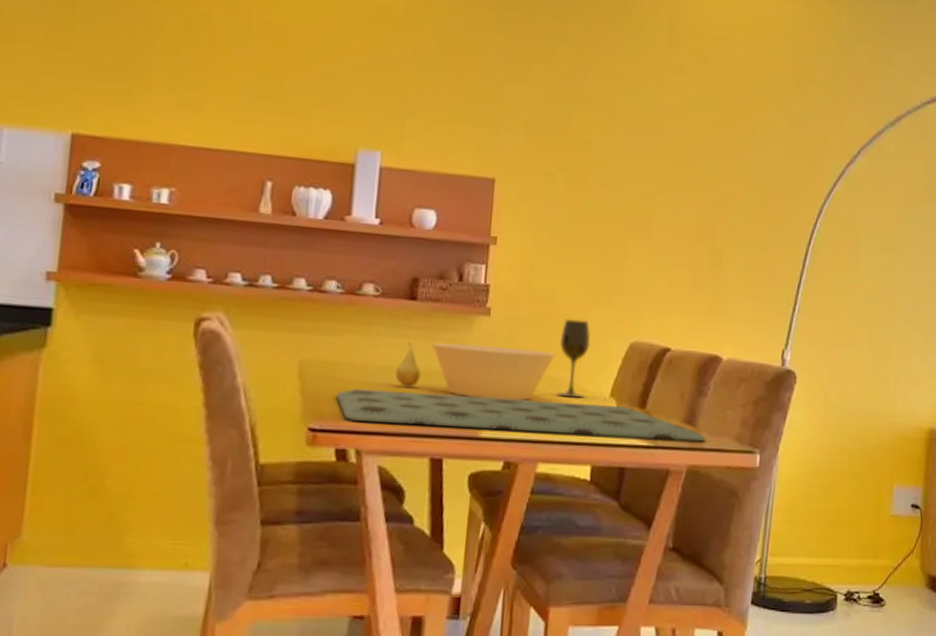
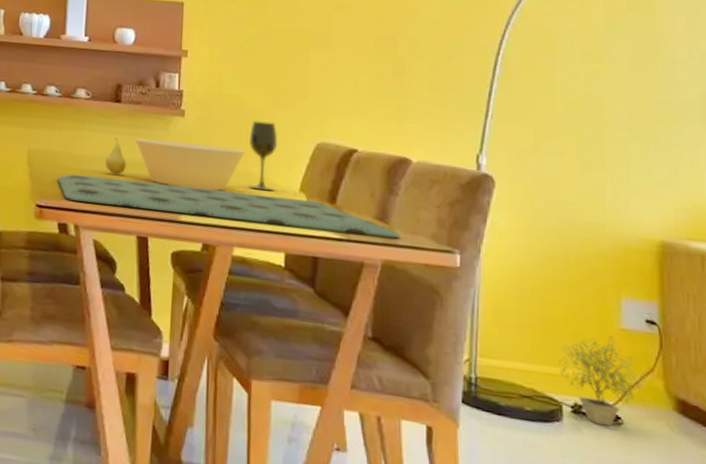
potted plant: none [837,523,908,609] -> present [559,336,647,427]

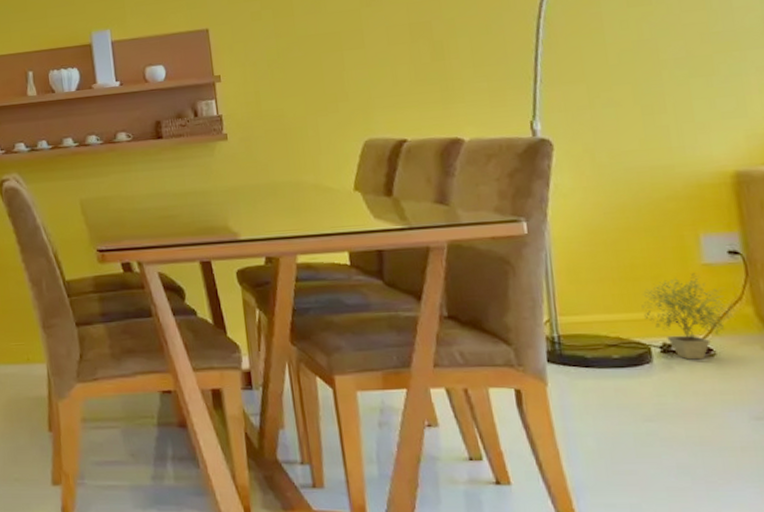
placemat: present [58,173,401,239] -> none [113,197,463,241]
fruit: present [105,137,127,175] -> none [156,172,178,208]
bowl: present [135,138,245,191] -> none [183,161,294,209]
wine glass: present [248,120,278,191] -> none [295,129,329,197]

